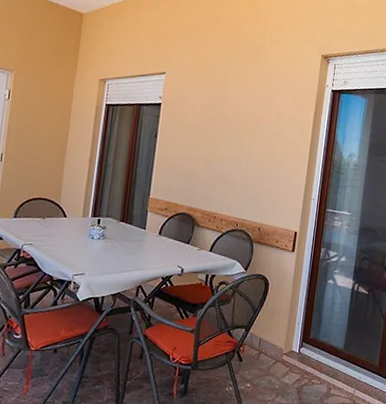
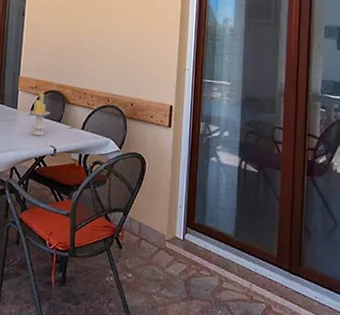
candle: none [157,215,180,257] -> present [29,93,51,136]

